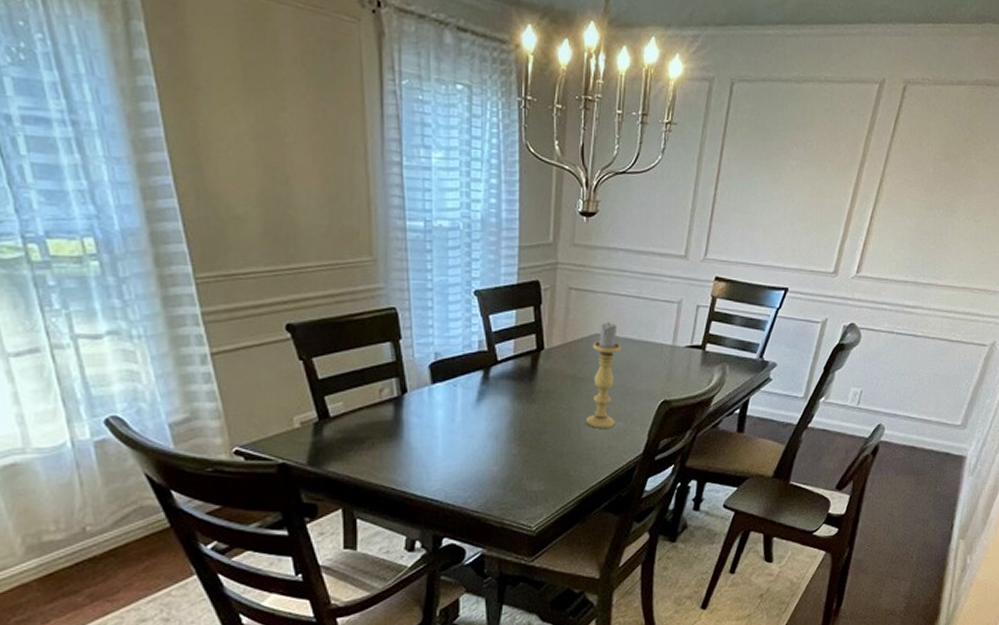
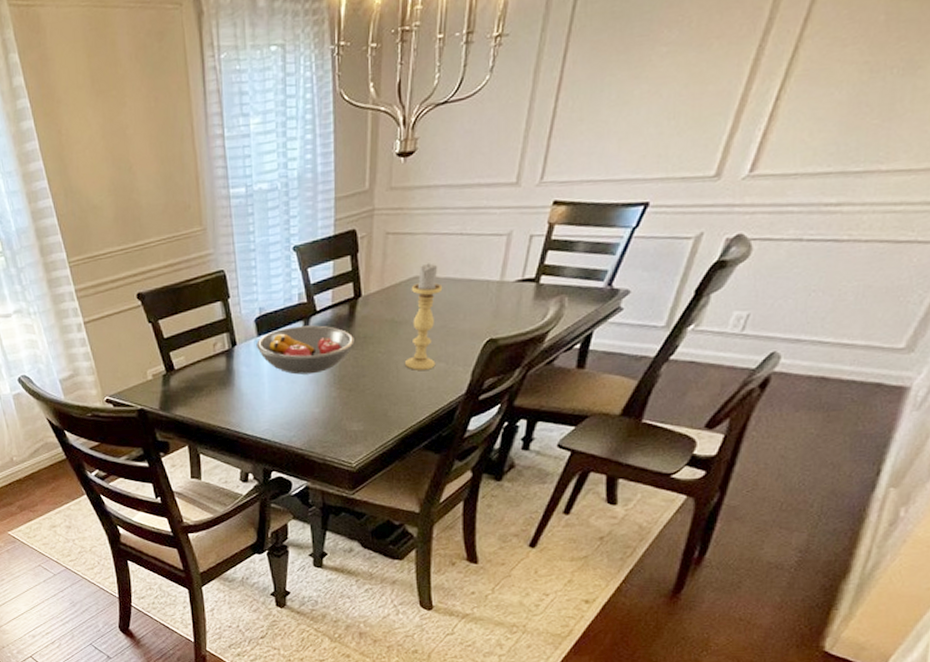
fruit bowl: none [430,376,536,428] -> present [256,325,354,375]

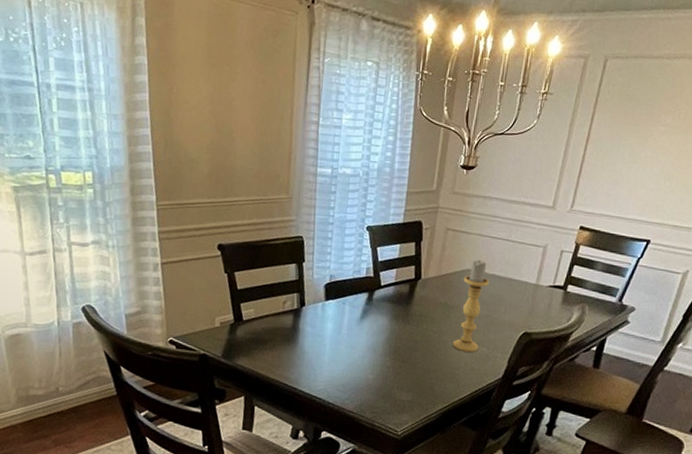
fruit bowl: present [256,325,354,375] -> none [323,296,412,342]

